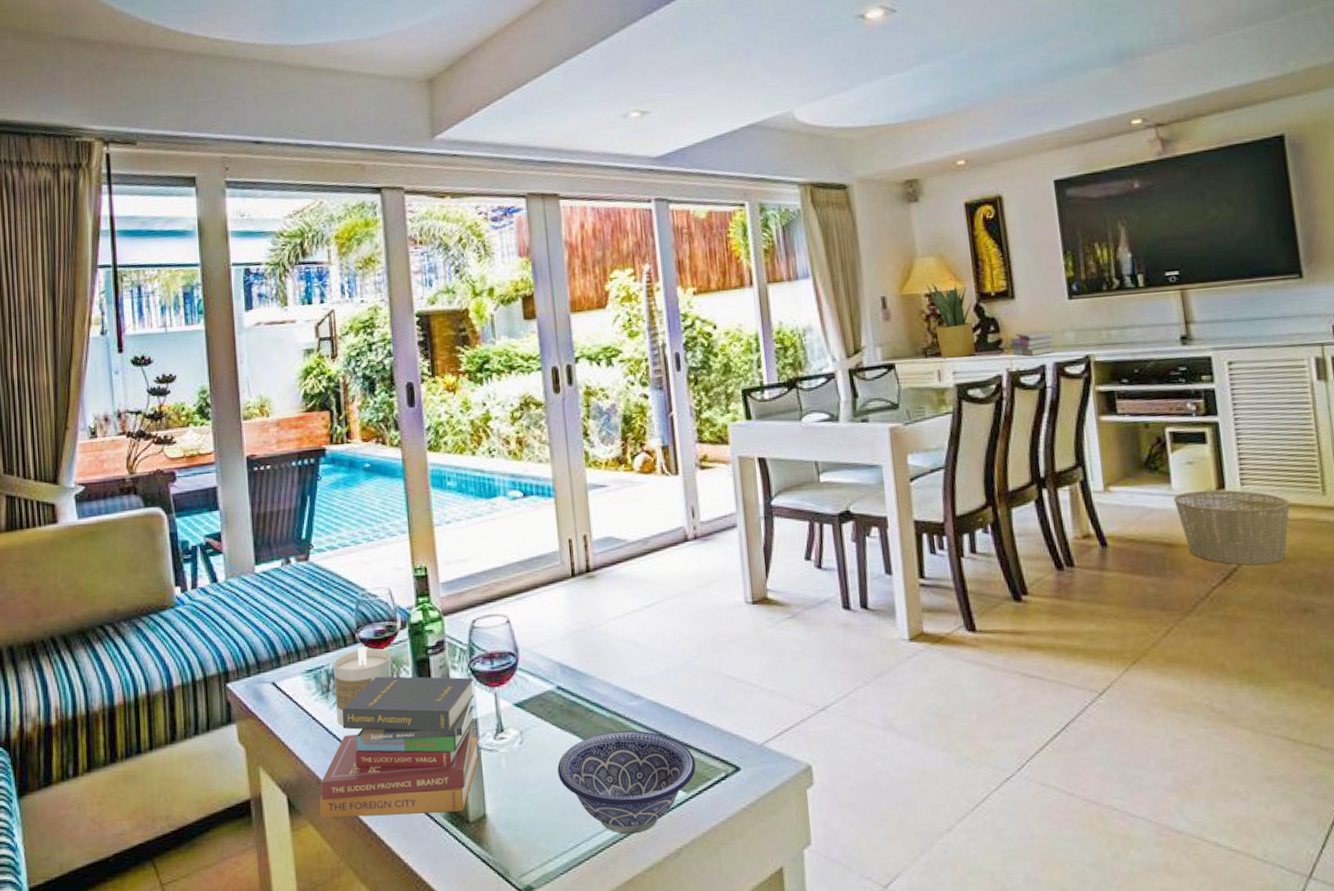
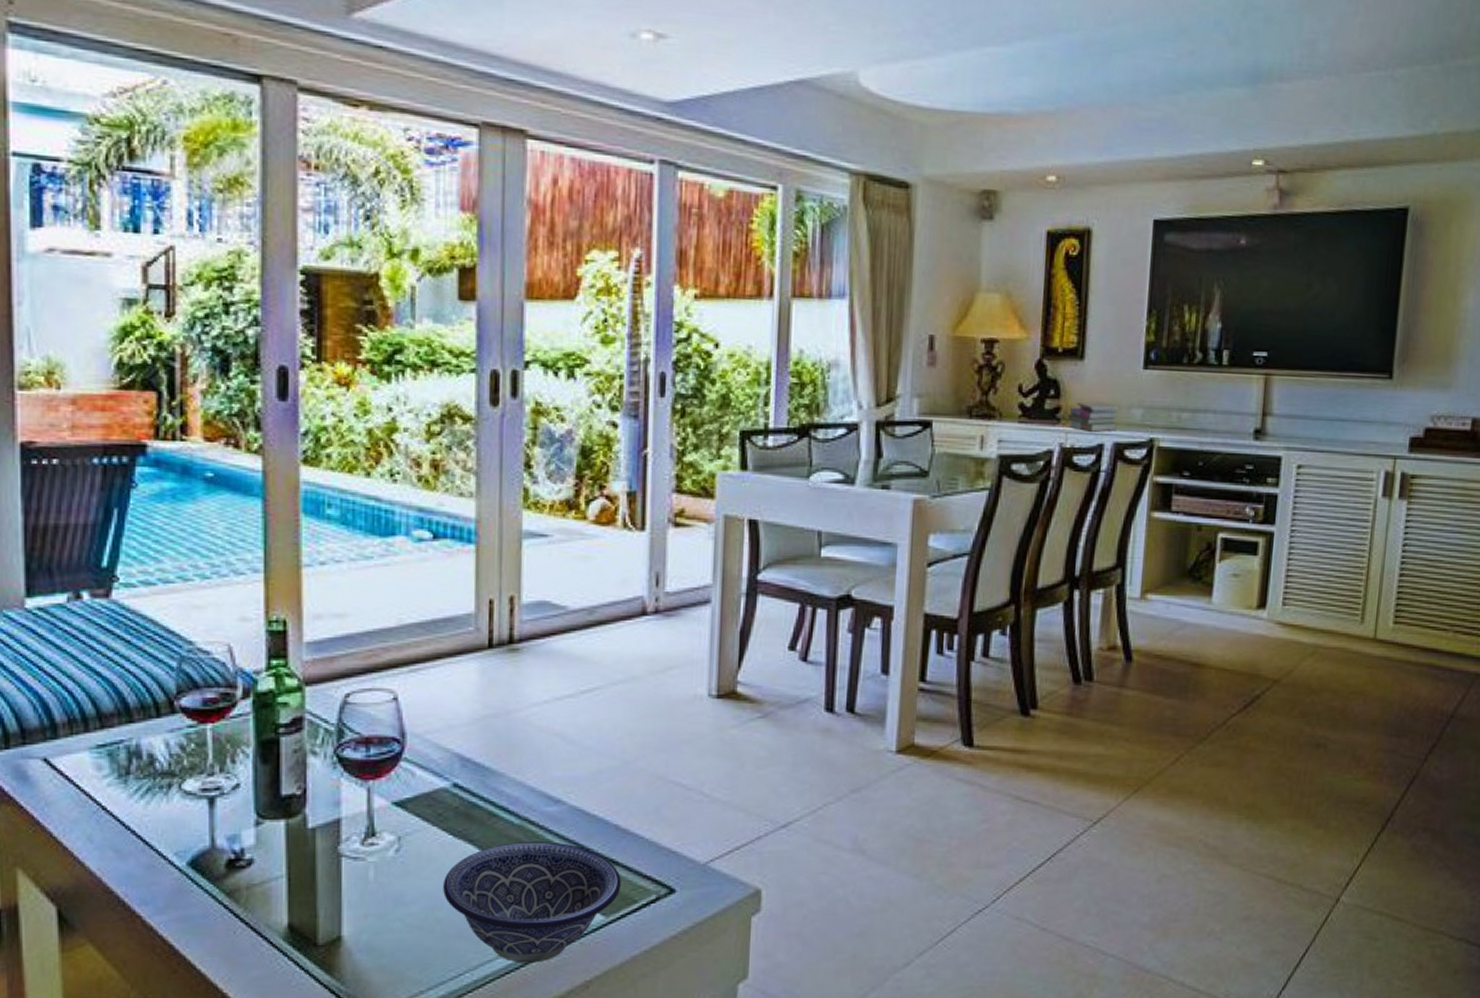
books: present [319,676,479,819] -> none [104,758,340,937]
candle: present [334,646,392,726] -> none [139,718,225,819]
planter: present [926,276,976,359] -> none [985,320,1040,424]
basket: present [1174,490,1291,565] -> none [1211,607,1327,693]

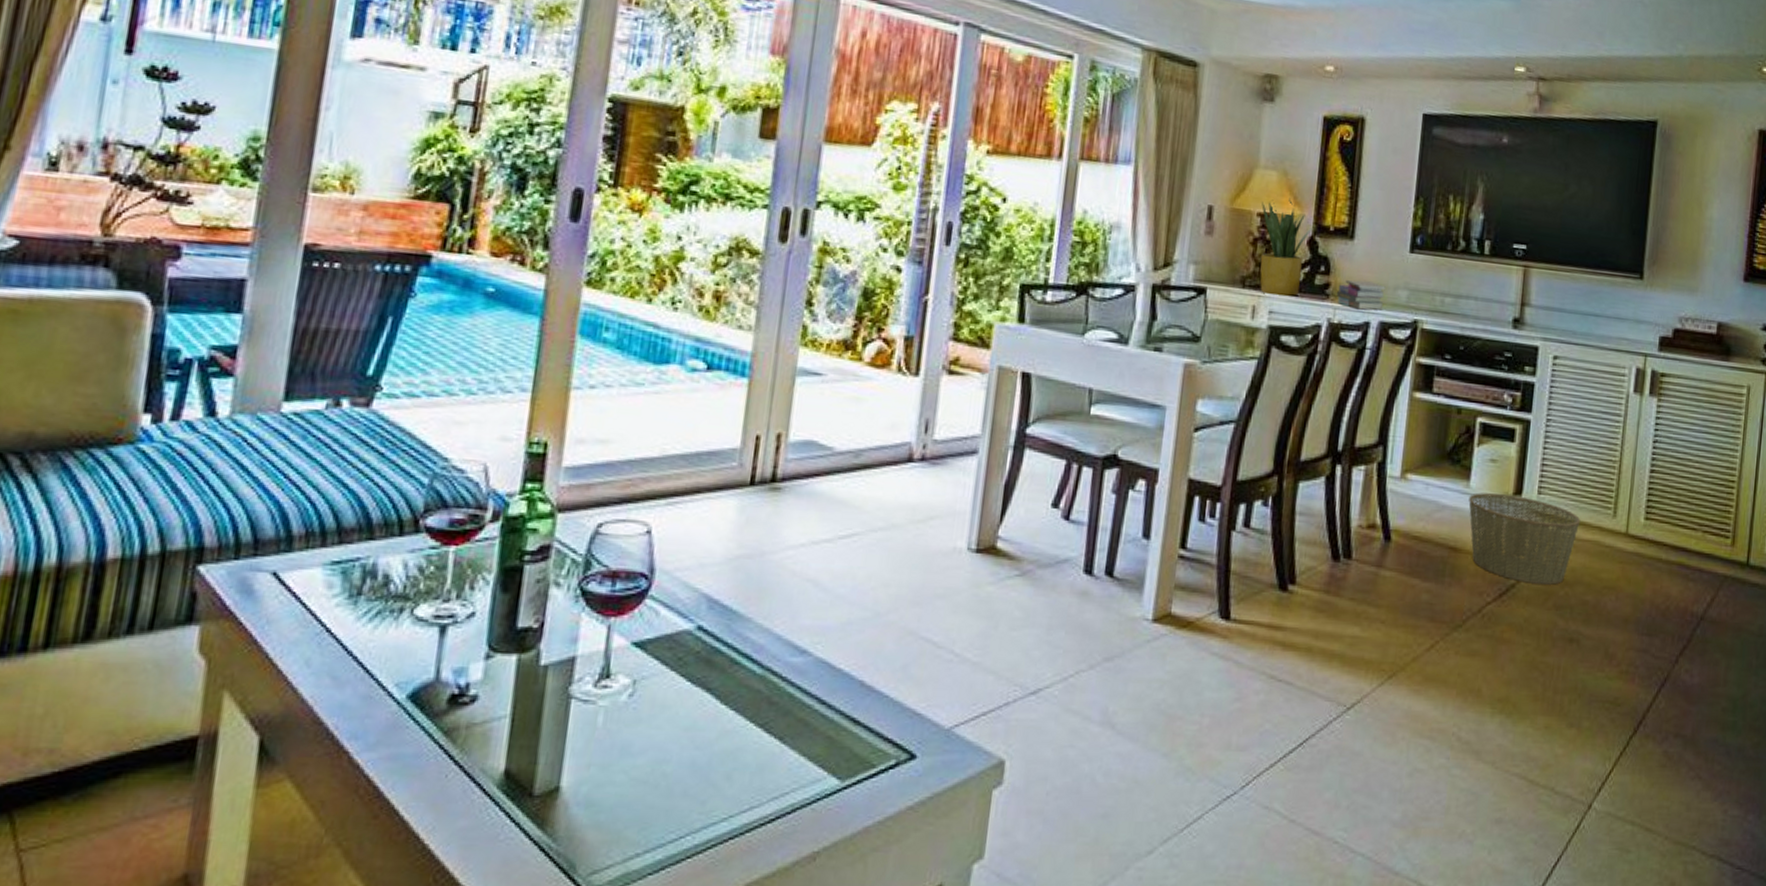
decorative bowl: present [443,841,621,963] -> none [673,693,861,829]
planter: none [985,320,1040,424] -> present [1259,197,1312,297]
basket: none [1211,607,1327,693] -> present [1469,492,1581,585]

